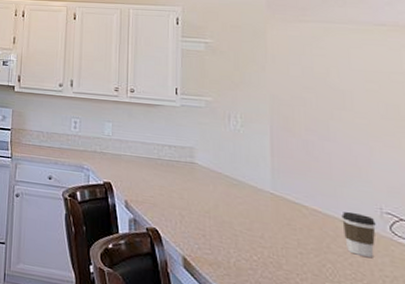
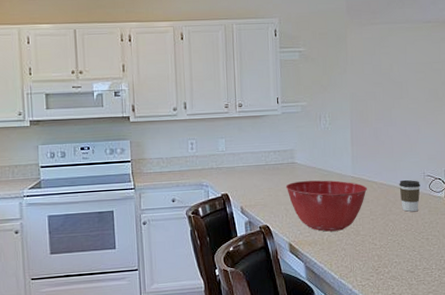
mixing bowl: none [181,185,294,258] -> present [285,180,368,232]

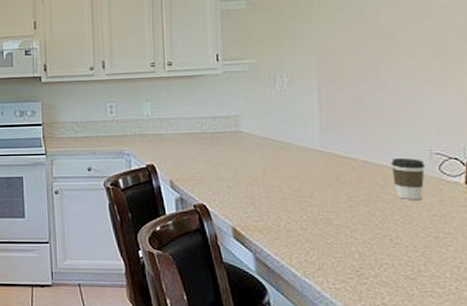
mixing bowl: present [285,180,368,232] -> none [228,154,344,217]

